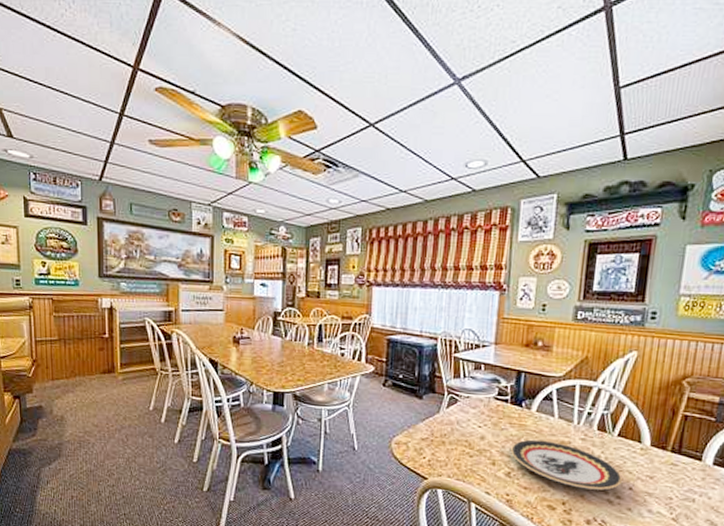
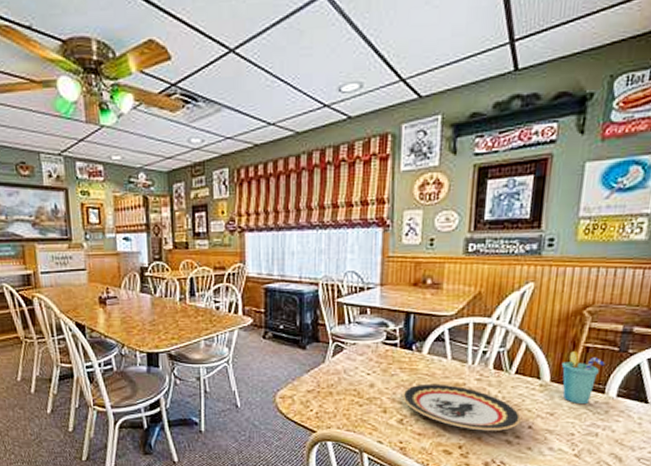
cup: none [661,418,703,471] -> present [561,351,606,405]

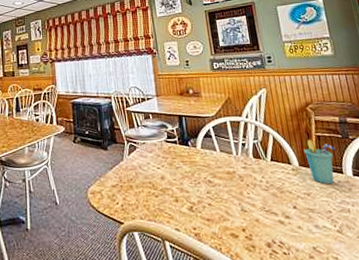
plate: present [402,383,521,431] -> none [188,173,286,213]

